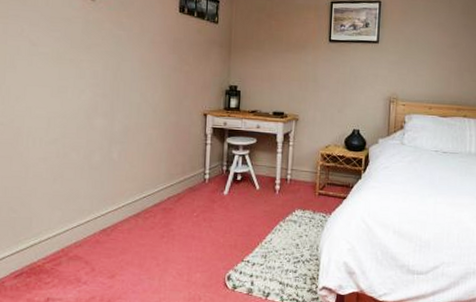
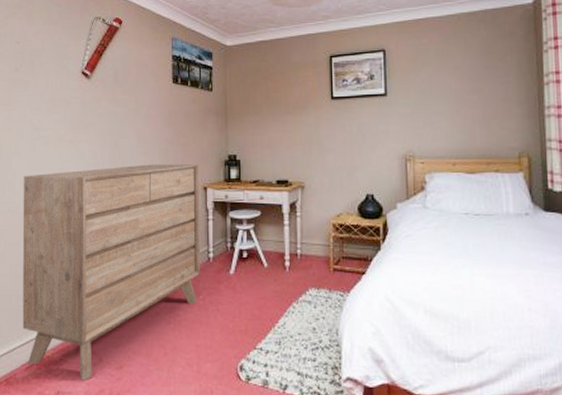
dresser: none [12,88,201,288] -> present [22,163,200,381]

